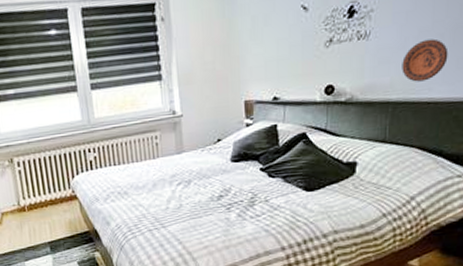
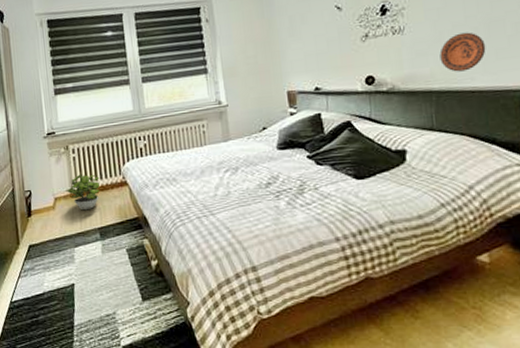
potted plant: none [14,188,49,225] -> present [67,174,100,211]

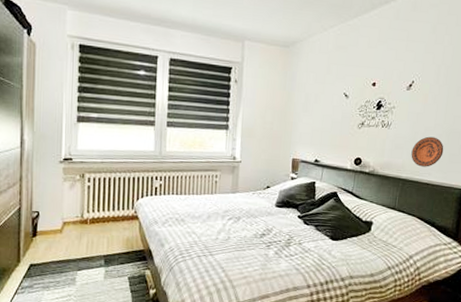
potted plant: present [67,174,100,211] -> none [77,203,112,238]

